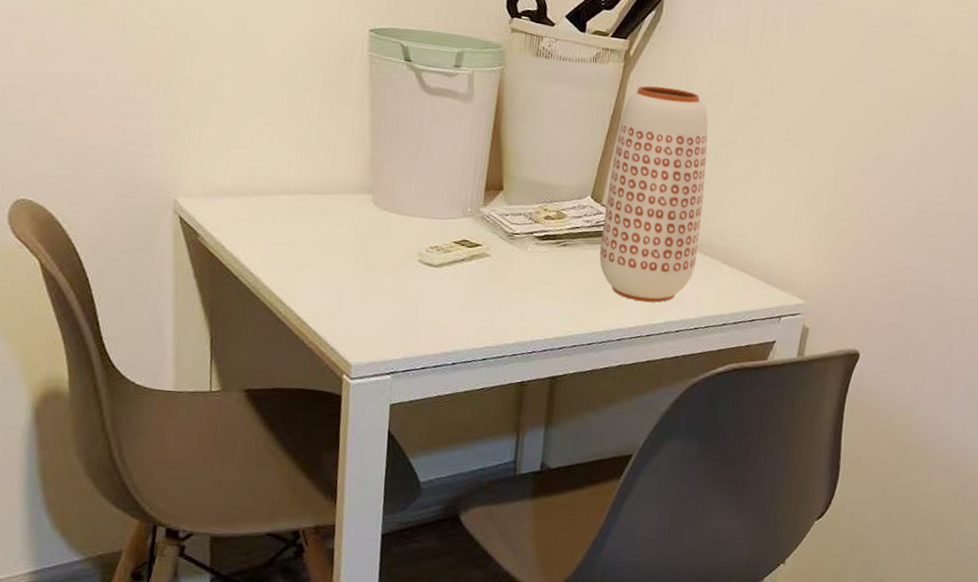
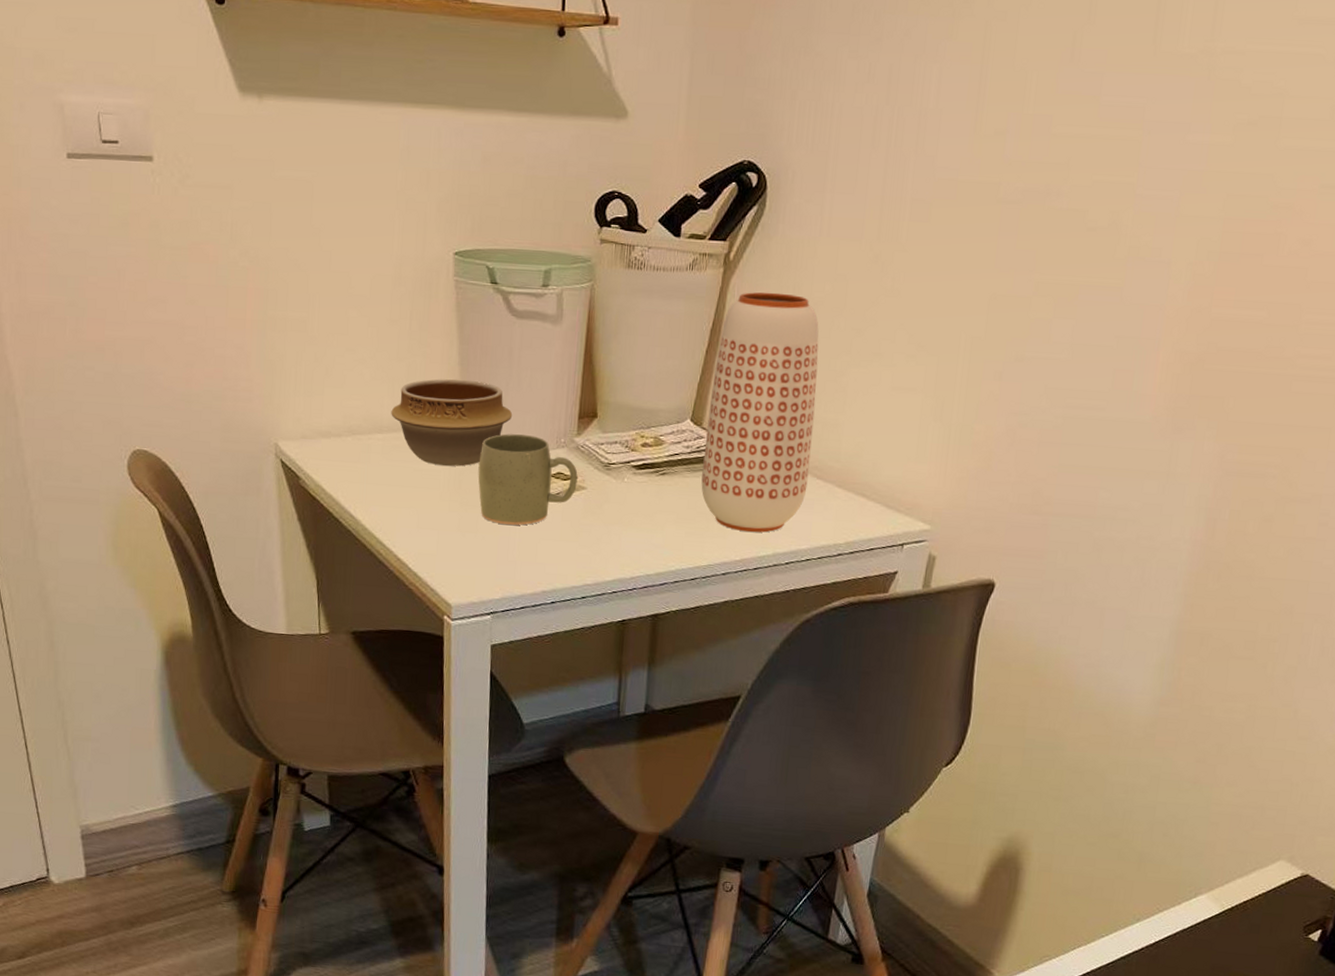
bowl: none [298,146,421,231] -> present [391,379,513,467]
mug: none [384,201,483,289] -> present [478,434,578,526]

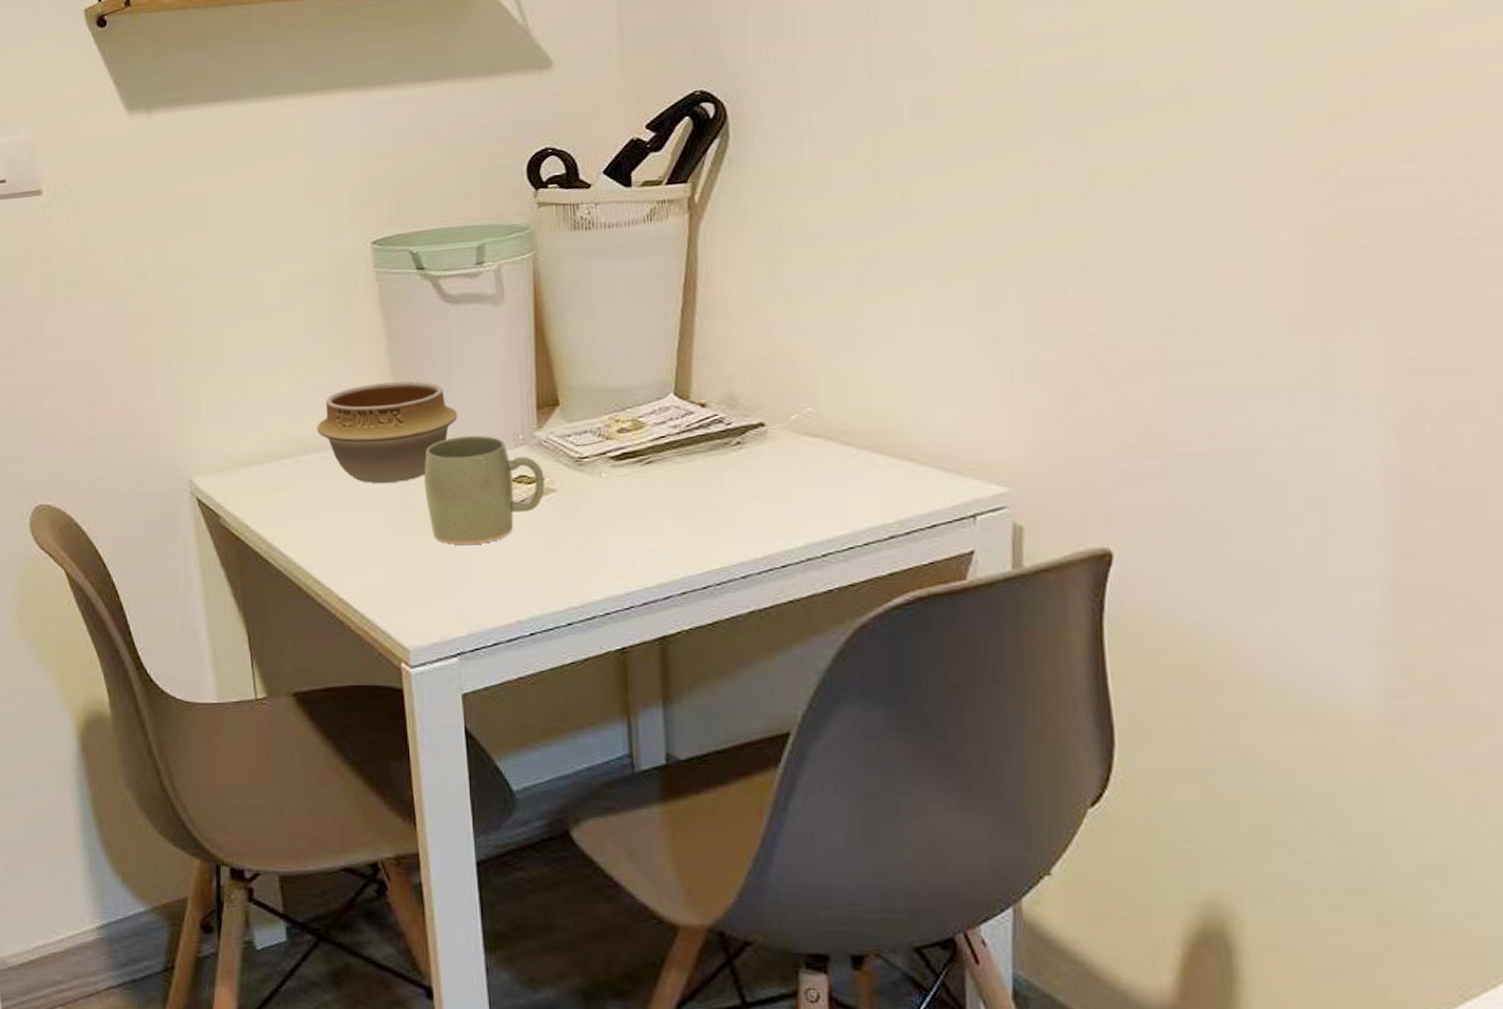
vase: present [701,292,819,533] -> none [695,231,835,521]

